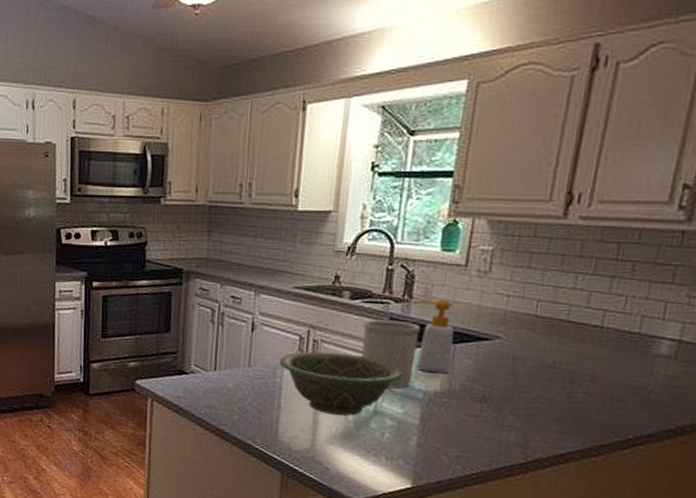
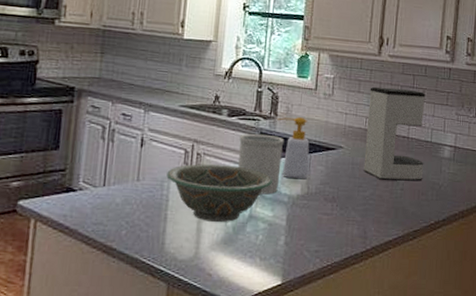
coffee maker: none [529,260,637,384] -> present [363,87,426,181]

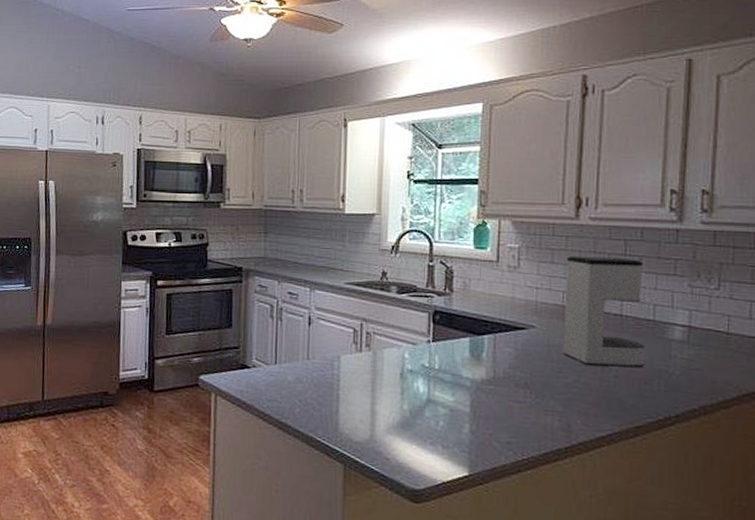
decorative bowl: present [166,164,273,222] -> none [336,343,451,405]
utensil holder: present [238,133,284,195] -> none [411,311,463,378]
soap bottle: present [276,117,310,180] -> none [452,293,494,362]

